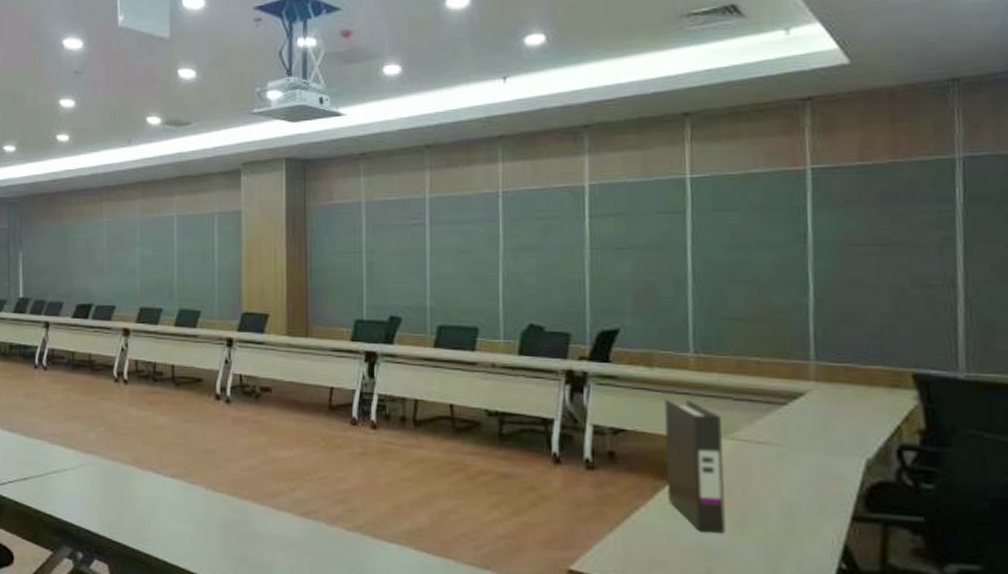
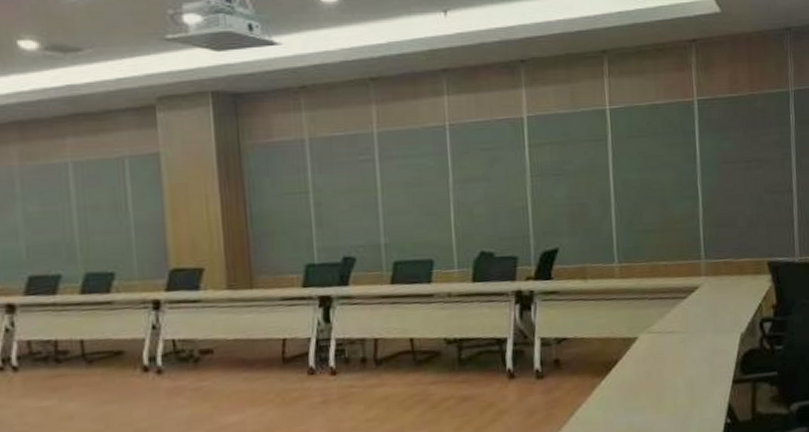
binder: present [664,399,726,533] -> none [597,304,647,415]

